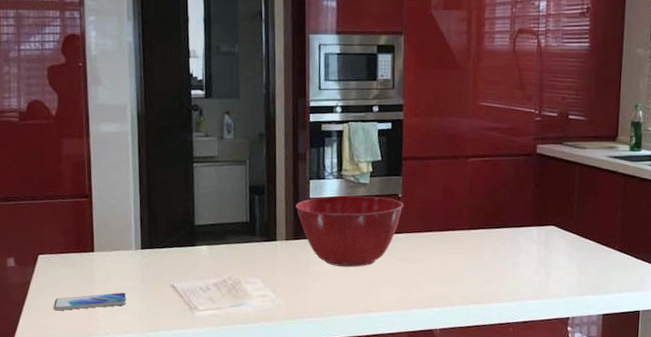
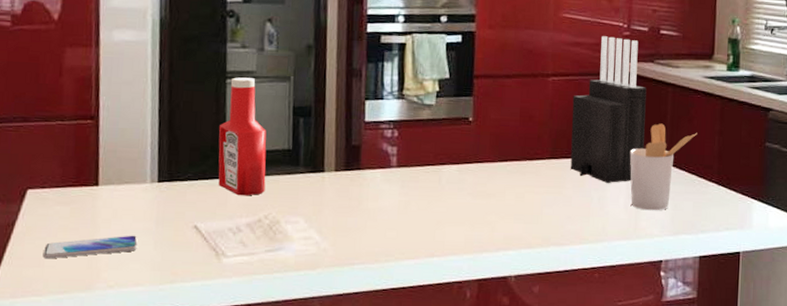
ketchup bottle: none [189,161,229,261] -> present [218,77,267,196]
mixing bowl: present [296,195,403,267] -> none [348,119,474,203]
knife block: none [487,121,556,250] -> present [570,36,647,183]
utensil holder: none [540,198,602,275] -> present [629,123,697,211]

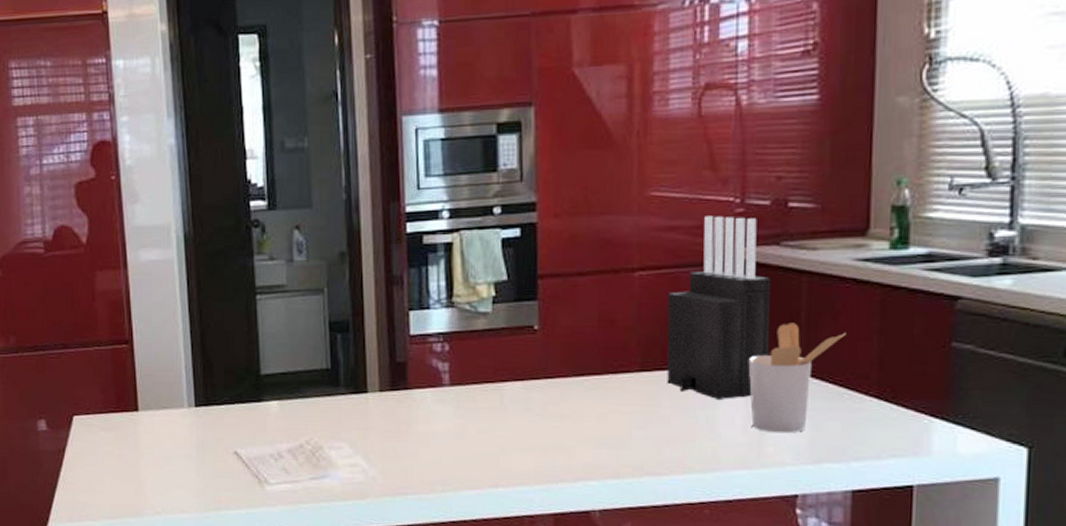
smartphone: present [42,235,138,259] -> none [93,461,180,485]
ketchup bottle: present [218,77,267,196] -> none [253,292,305,420]

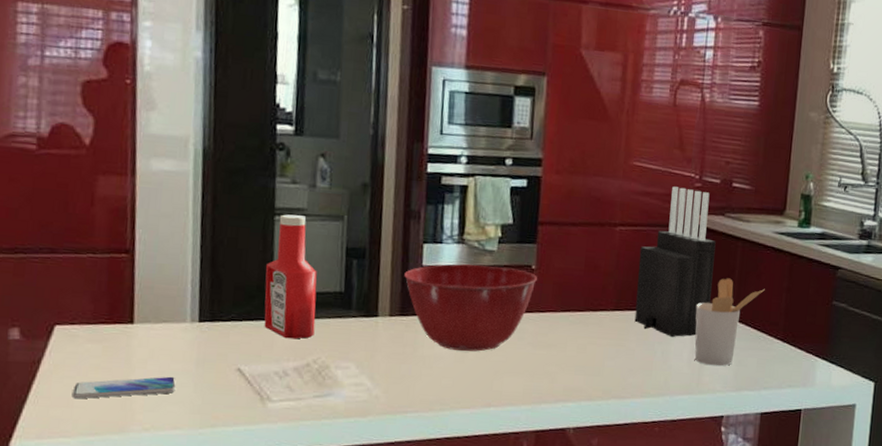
smartphone: none [93,461,180,485] -> present [71,376,176,399]
ketchup bottle: none [253,292,305,420] -> present [264,214,317,339]
mixing bowl: none [391,329,541,426] -> present [404,264,537,352]

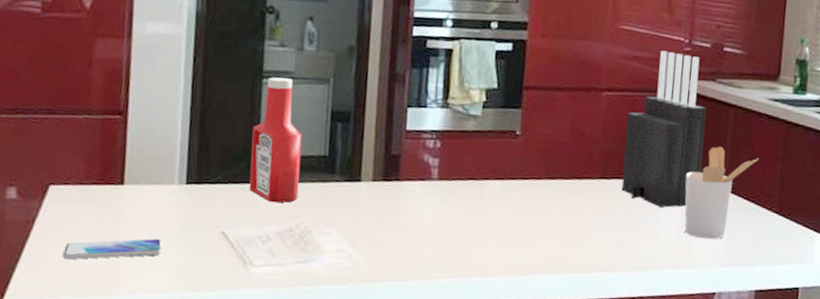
mixing bowl: present [404,264,537,352] -> none [388,129,522,219]

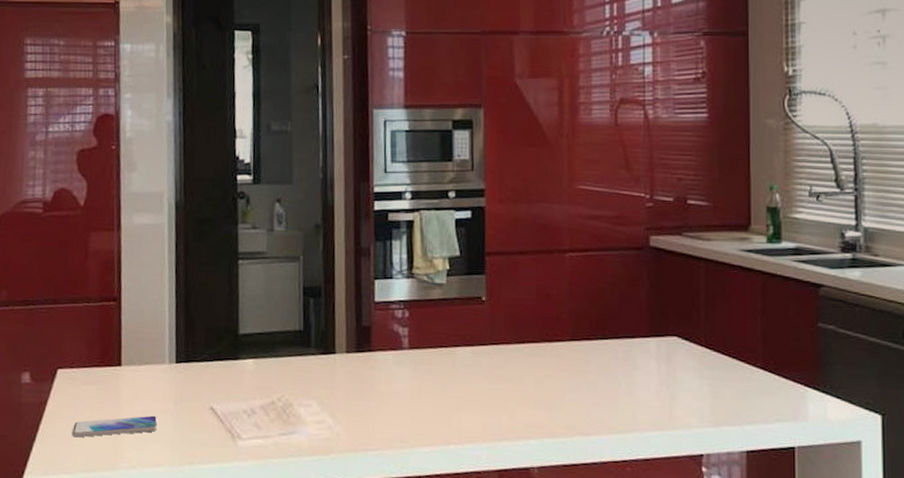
ketchup bottle: present [249,77,302,203] -> none [232,258,278,378]
knife block: present [621,51,706,208] -> none [592,208,676,367]
utensil holder: present [684,146,759,240] -> none [659,302,736,399]

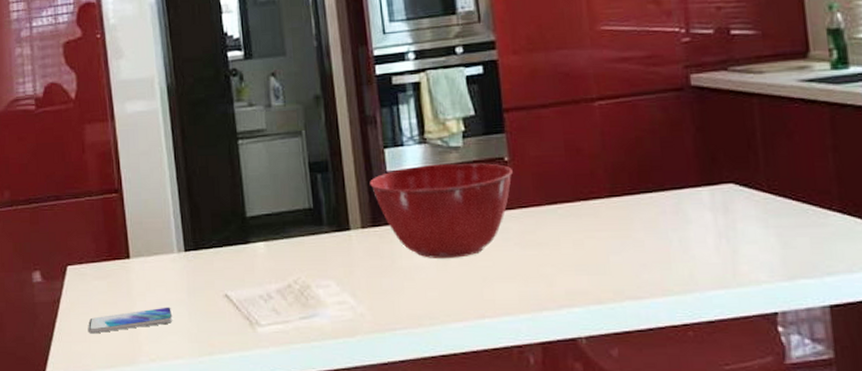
mixing bowl: none [358,298,488,387] -> present [370,163,513,258]

